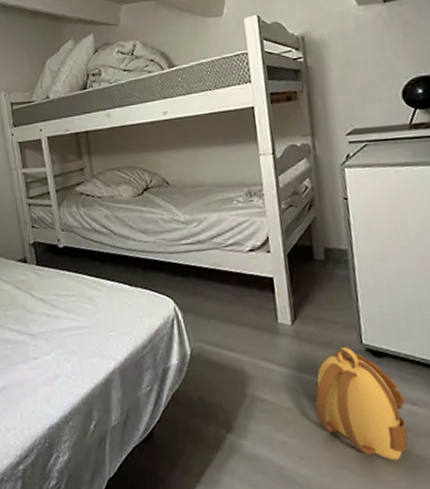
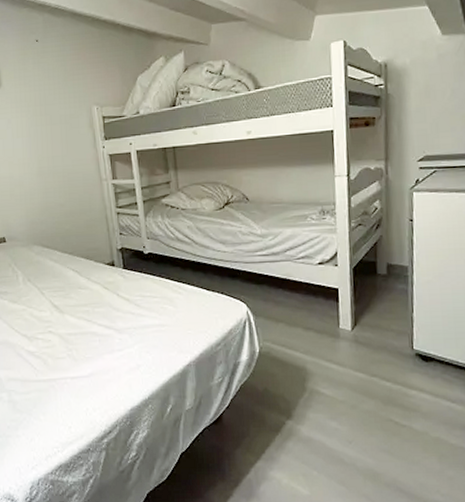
backpack: present [314,346,409,461] -> none [366,350,445,448]

